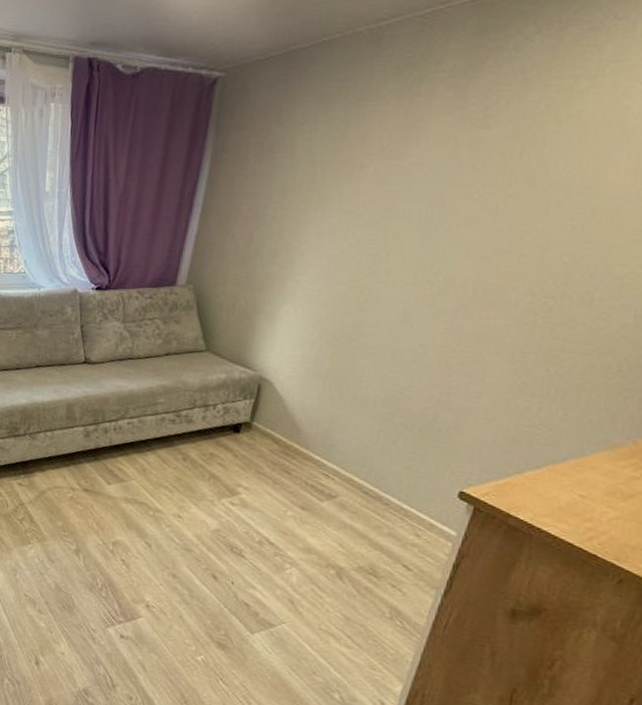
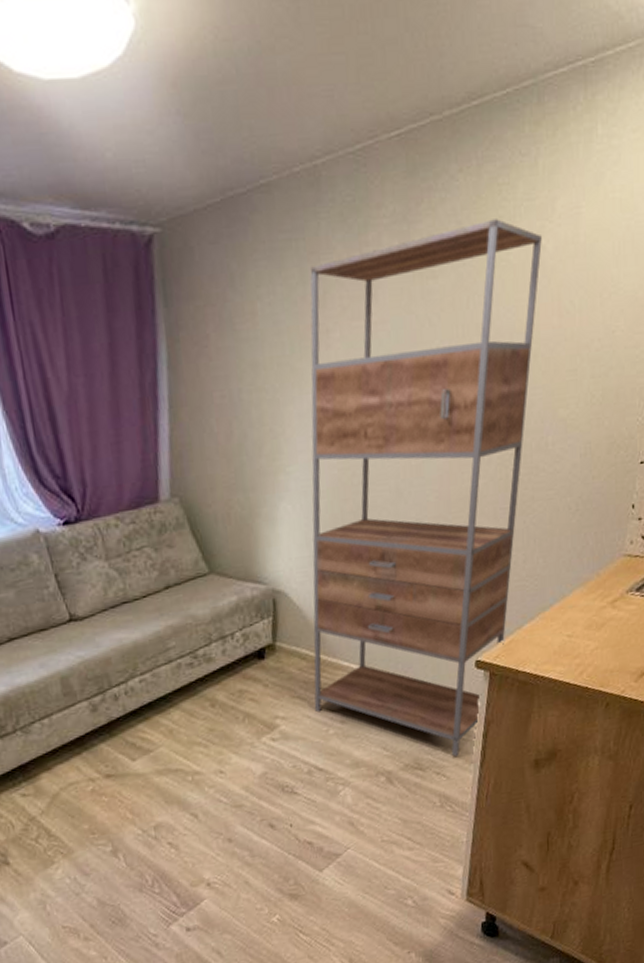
shelving unit: none [277,78,627,577] -> present [310,219,542,757]

